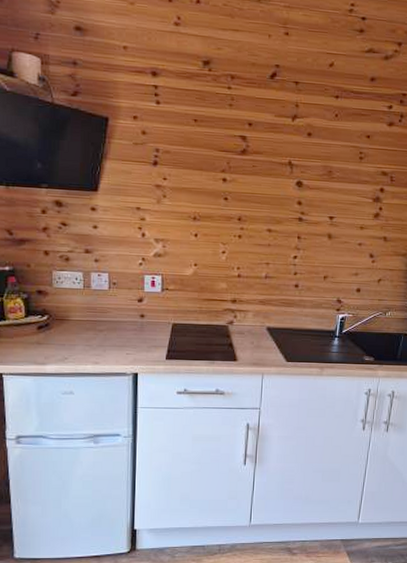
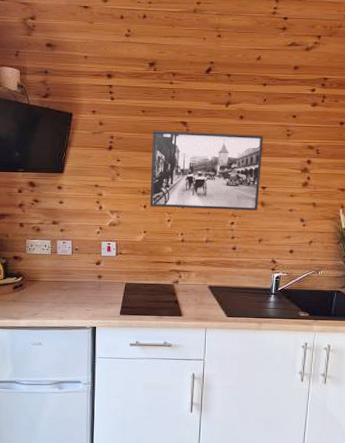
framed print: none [201,144,333,244] -> present [150,130,263,211]

